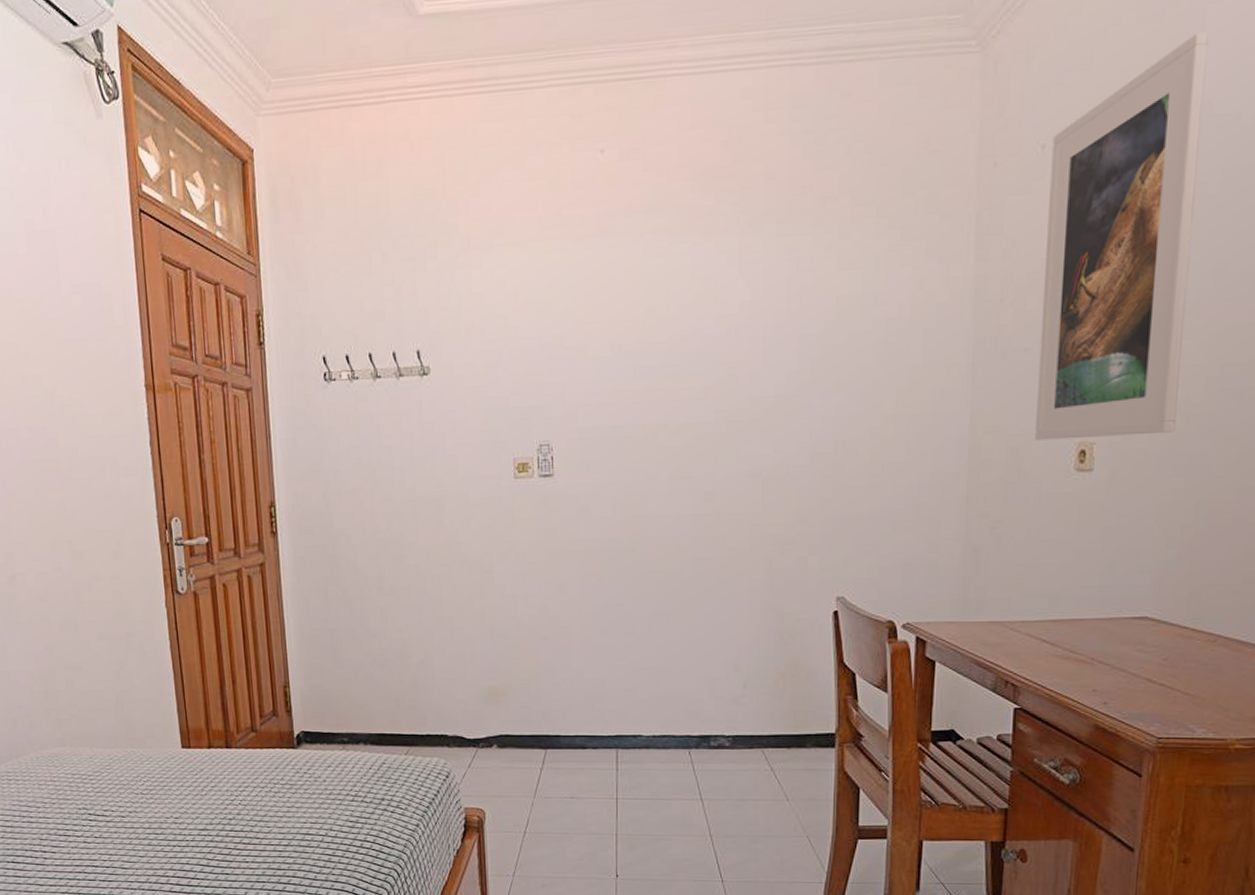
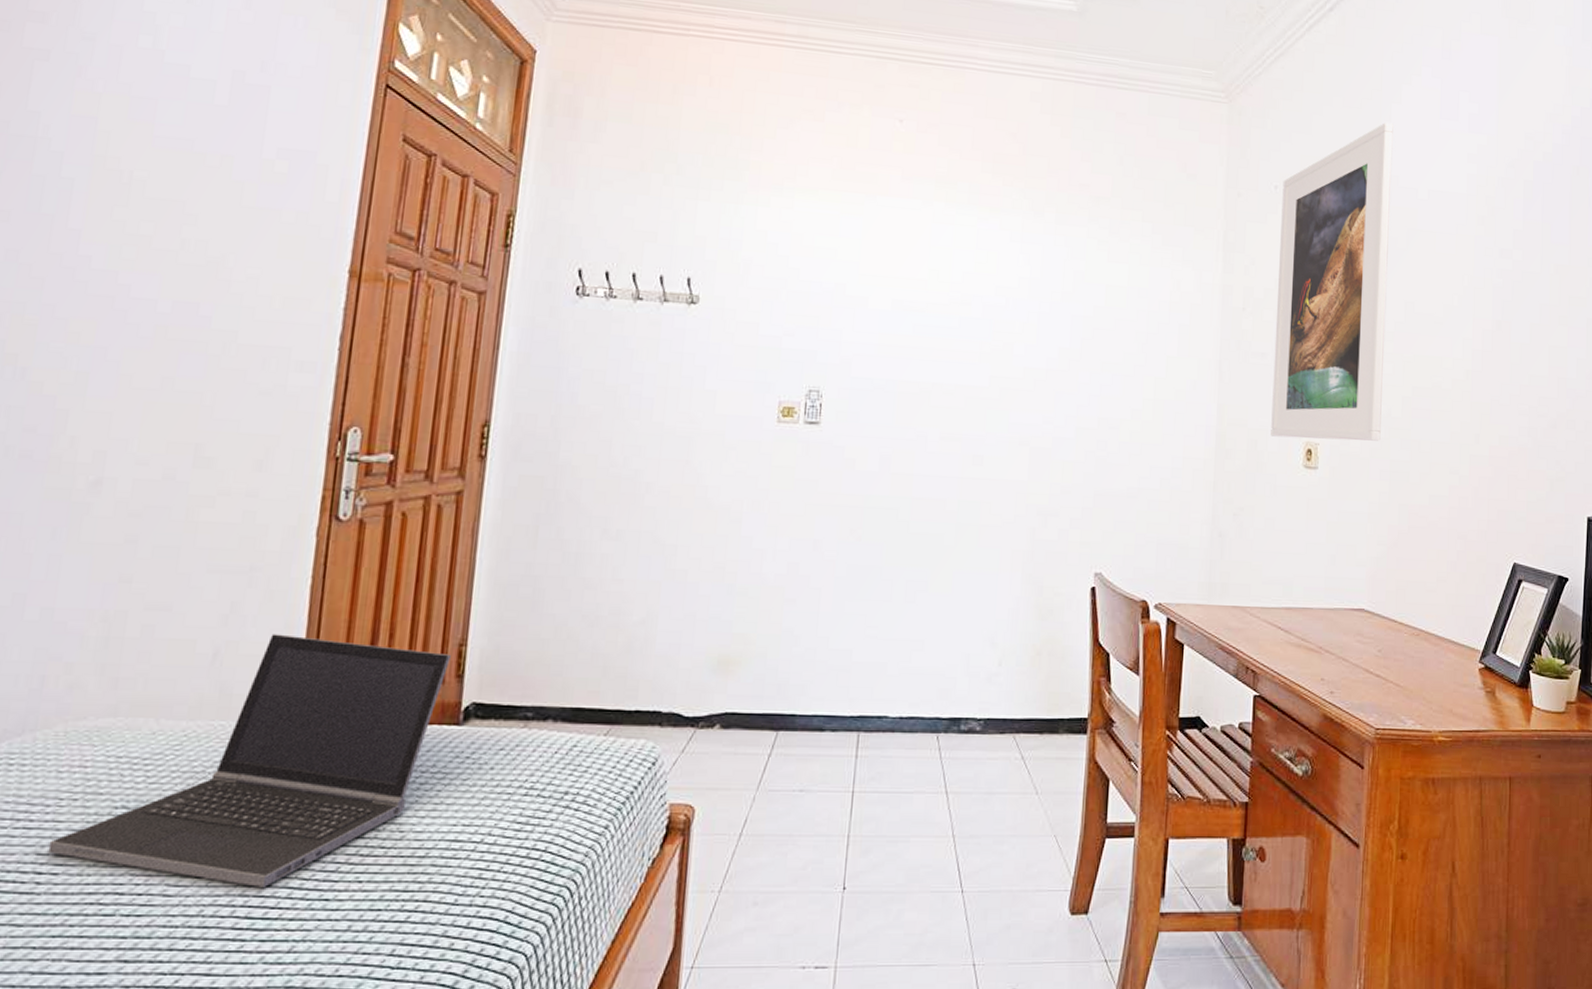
laptop computer: none [45,683,280,864] -> present [48,634,451,887]

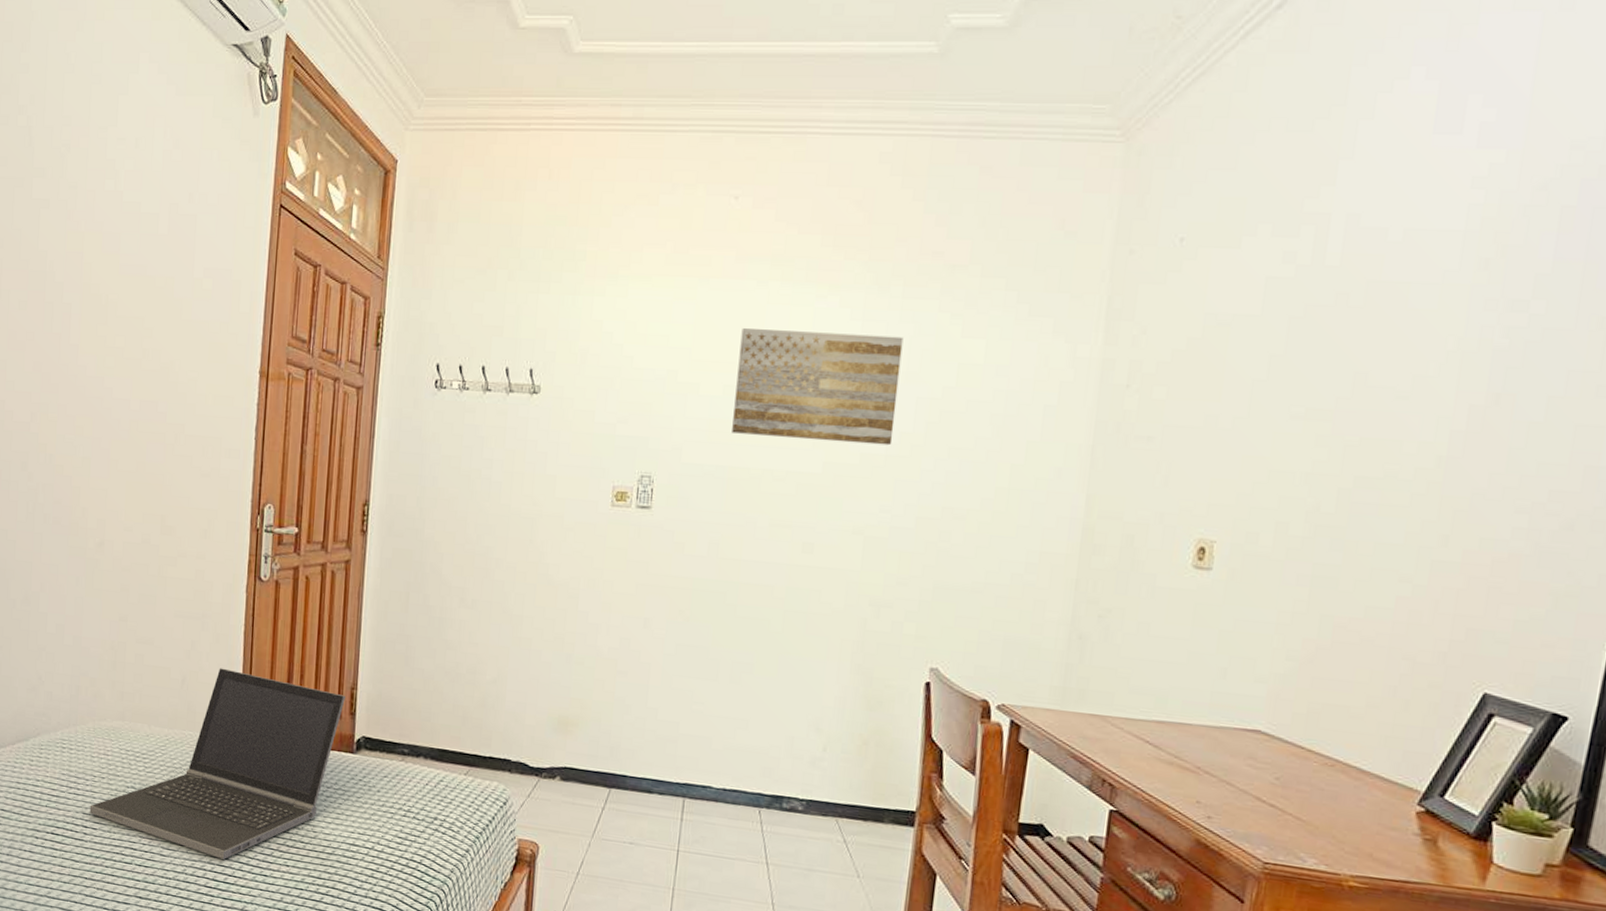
wall art: none [901,245,1058,360] -> present [732,328,904,446]
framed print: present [1271,123,1393,441] -> none [1152,147,1359,540]

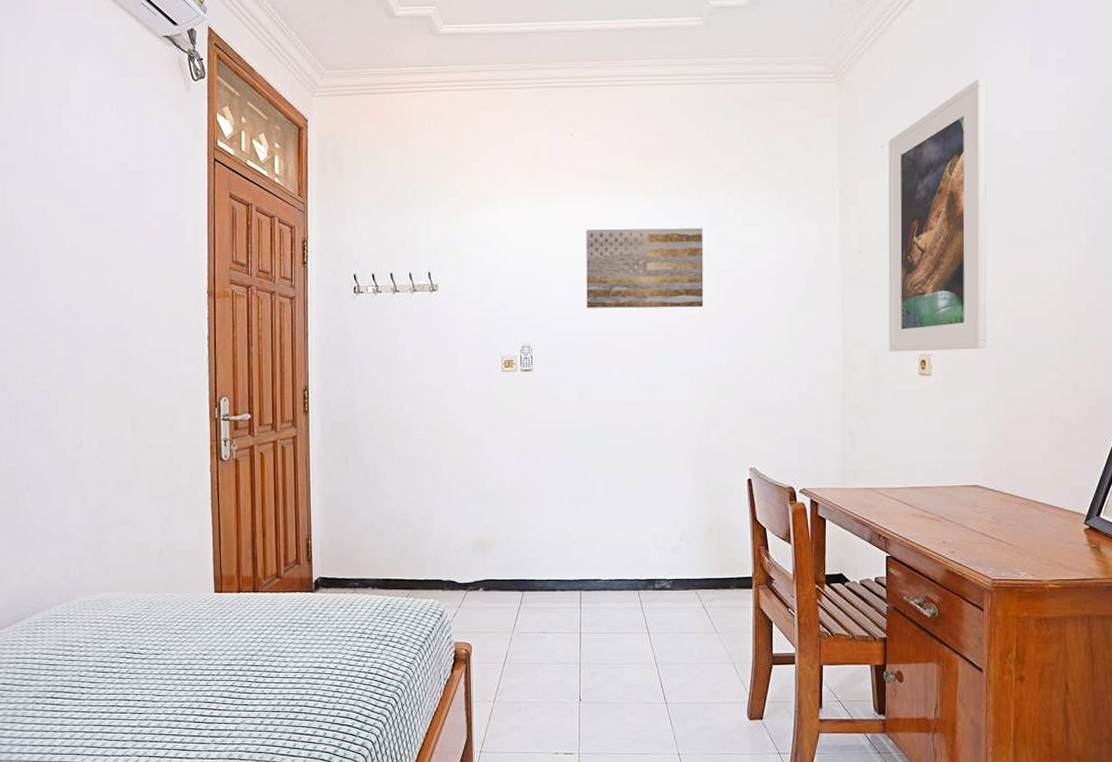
laptop computer: present [89,668,345,860] -> none [85,536,302,697]
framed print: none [1152,147,1359,540] -> present [888,78,987,352]

